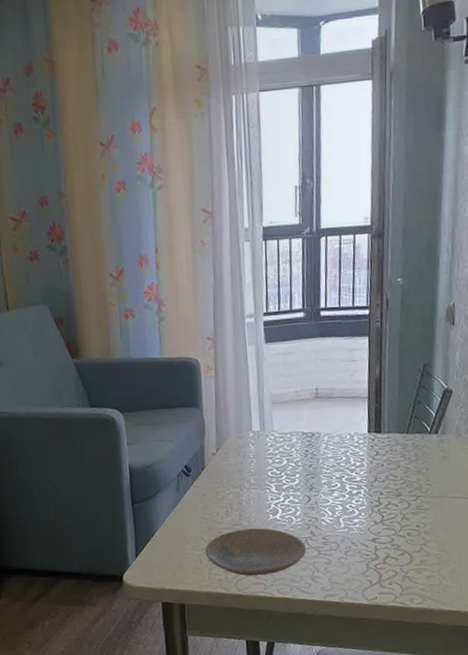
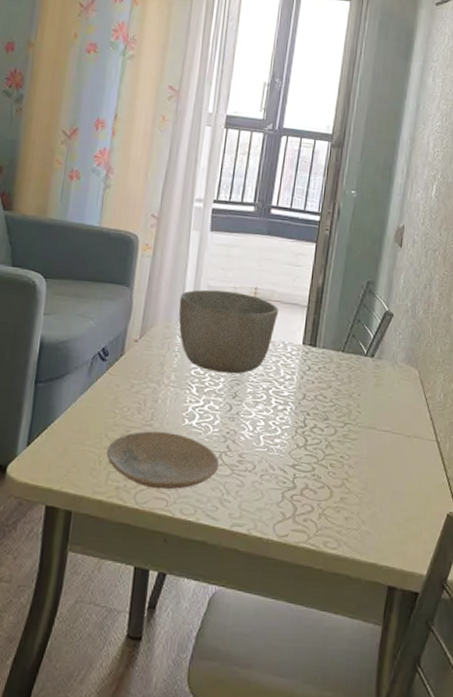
bowl: none [247,395,341,470] -> present [178,289,279,374]

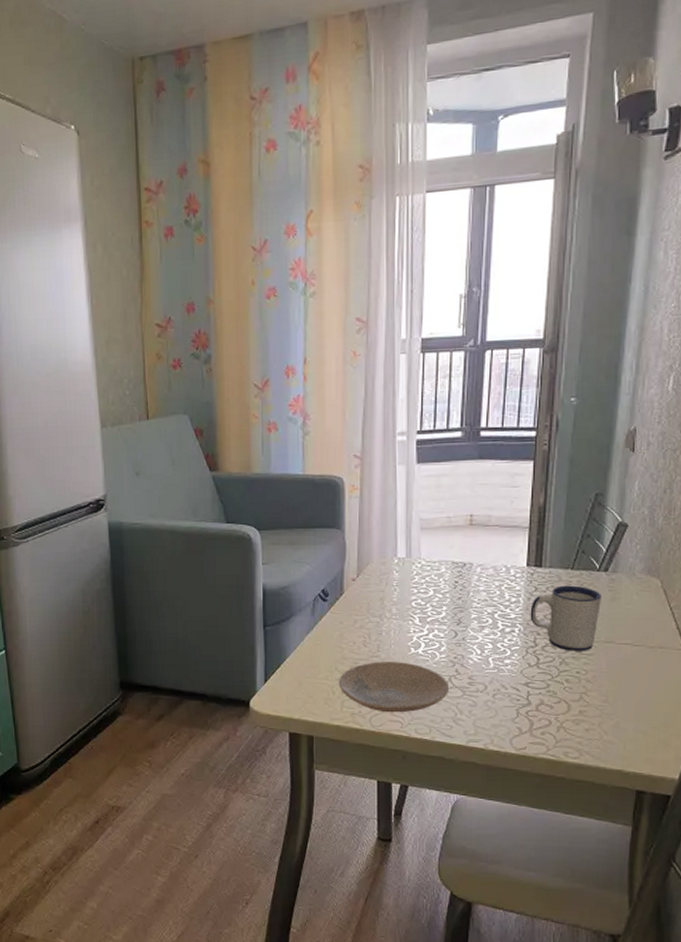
bowl: present [178,289,279,374] -> none [392,522,498,602]
mug: none [302,367,367,436] -> present [530,585,601,651]

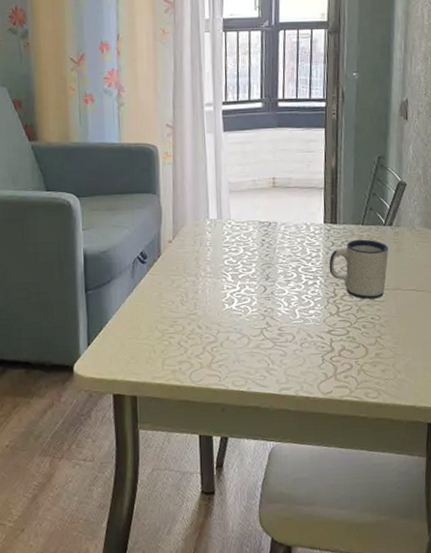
plate: present [339,662,448,713] -> none [159,318,261,368]

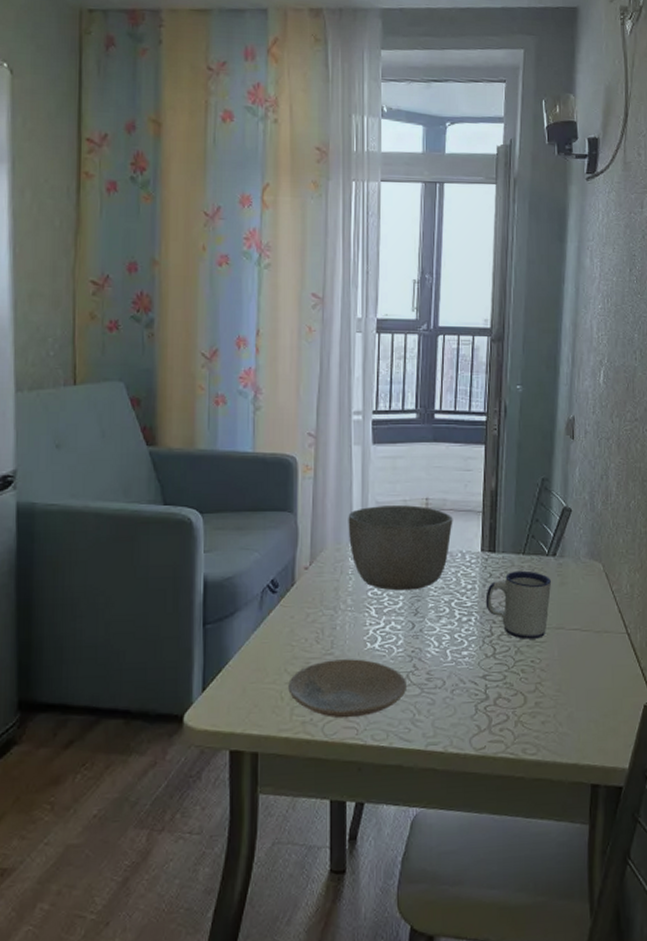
plate: none [159,318,261,368] -> present [288,659,406,719]
bowl: none [204,184,298,259] -> present [348,505,453,591]

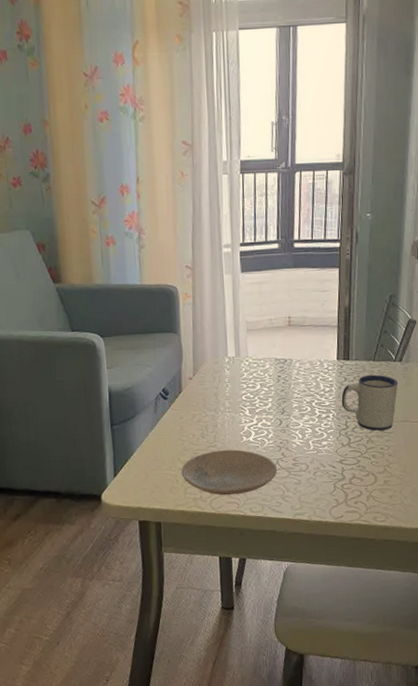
bowl: present [348,505,453,591] -> none [223,323,313,395]

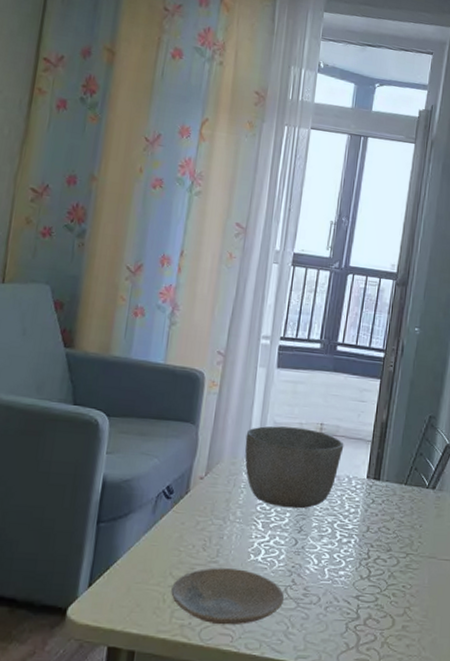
bowl: none [223,323,313,395] -> present [245,426,344,509]
mug: present [341,374,398,431] -> none [365,499,428,566]

